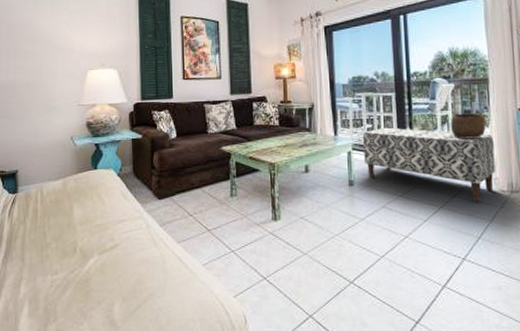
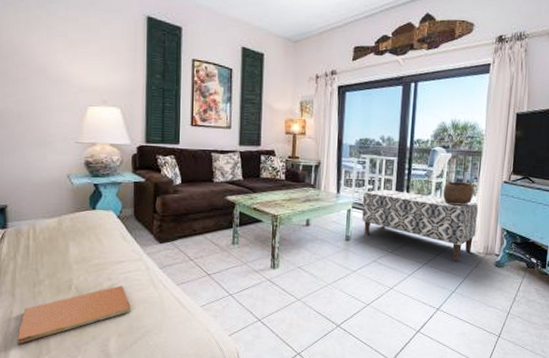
book: none [26,246,133,313] -> present [17,285,131,346]

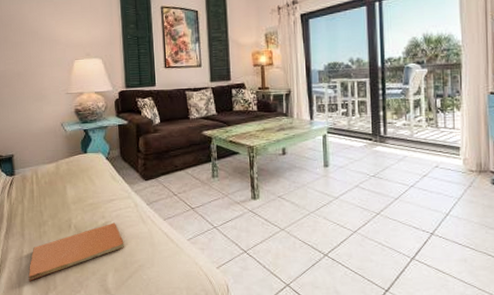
bench: present [362,189,478,261] -> none [338,111,465,181]
clay pot: present [442,181,474,206] -> none [422,96,457,122]

